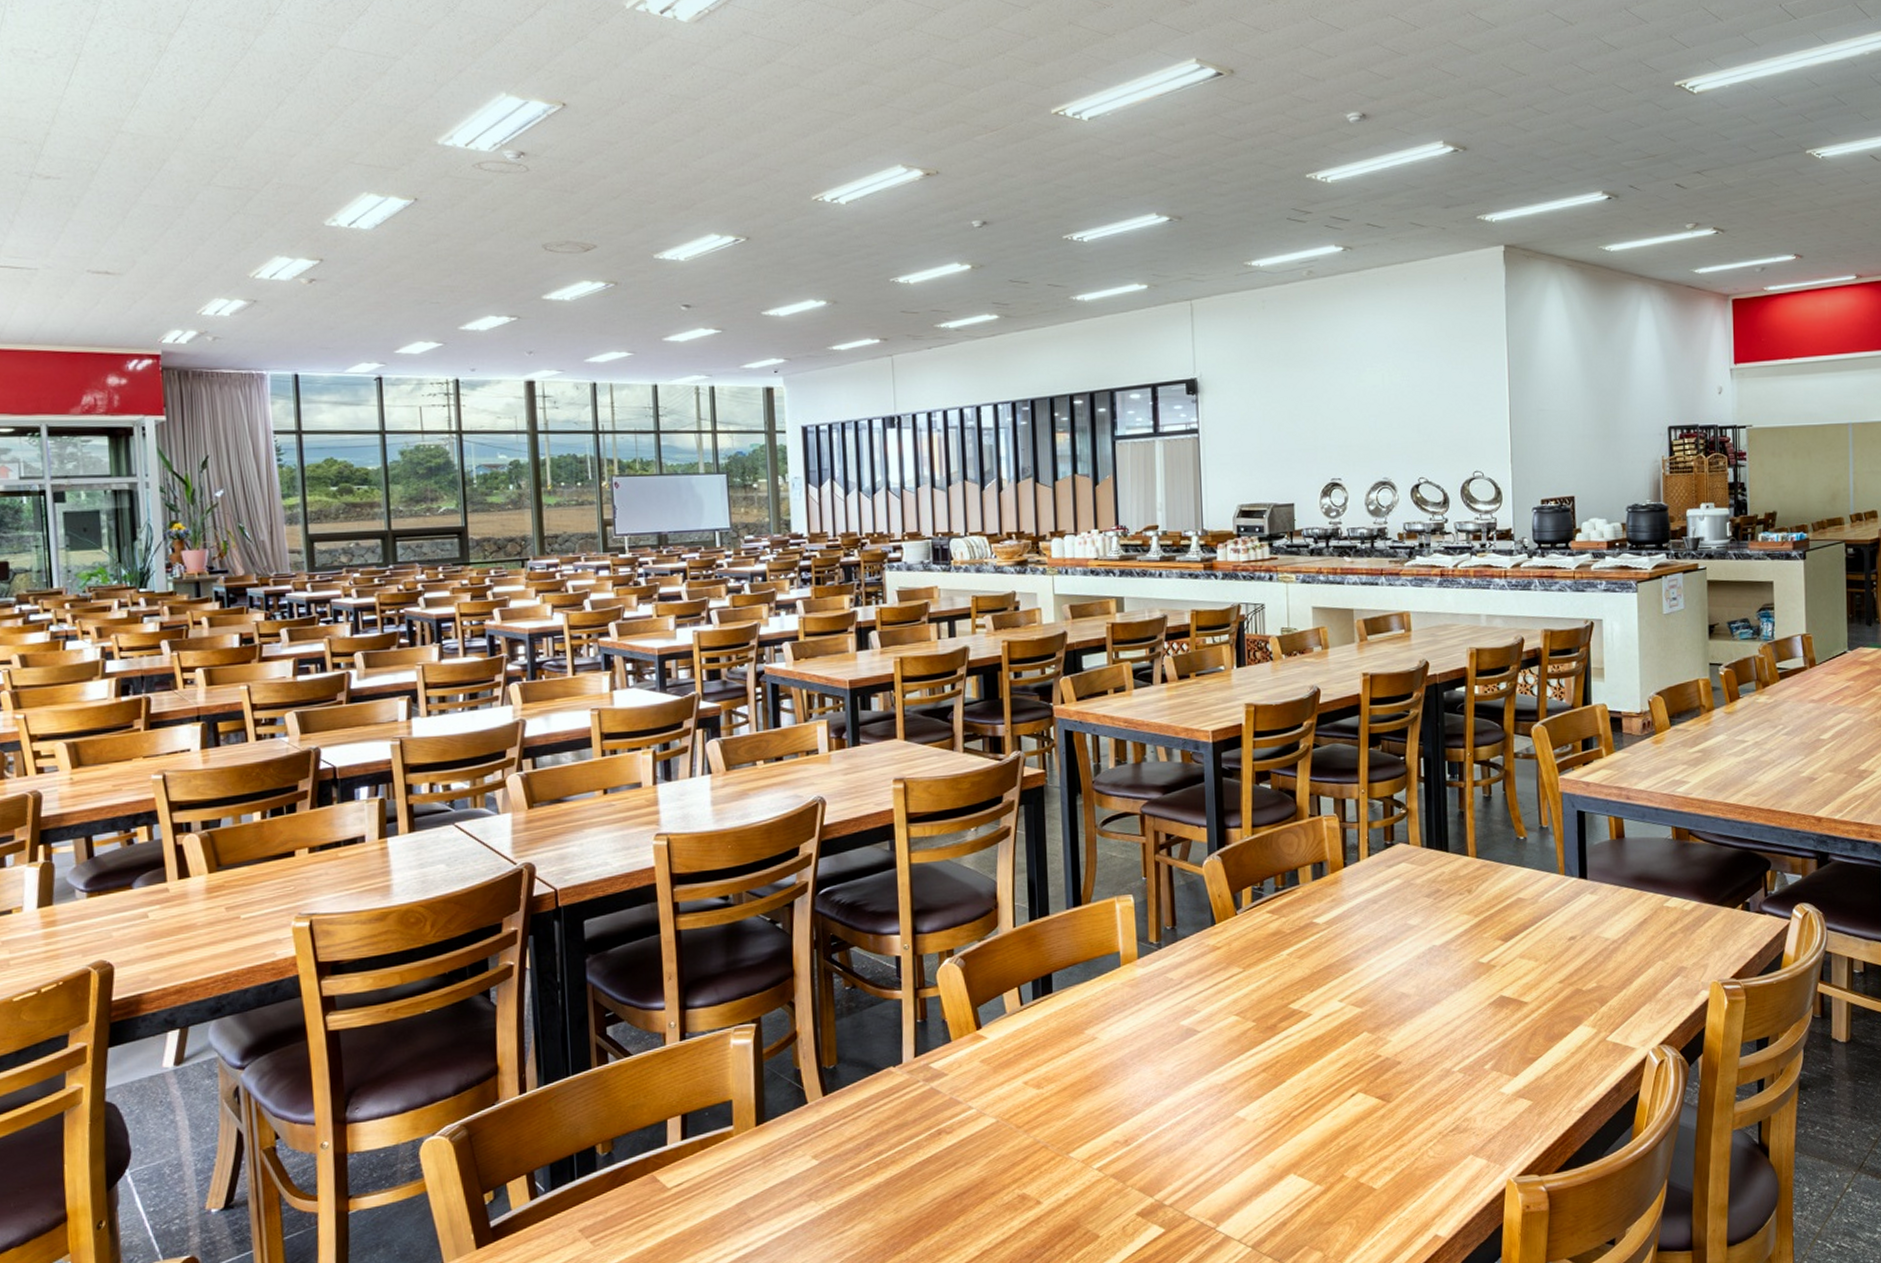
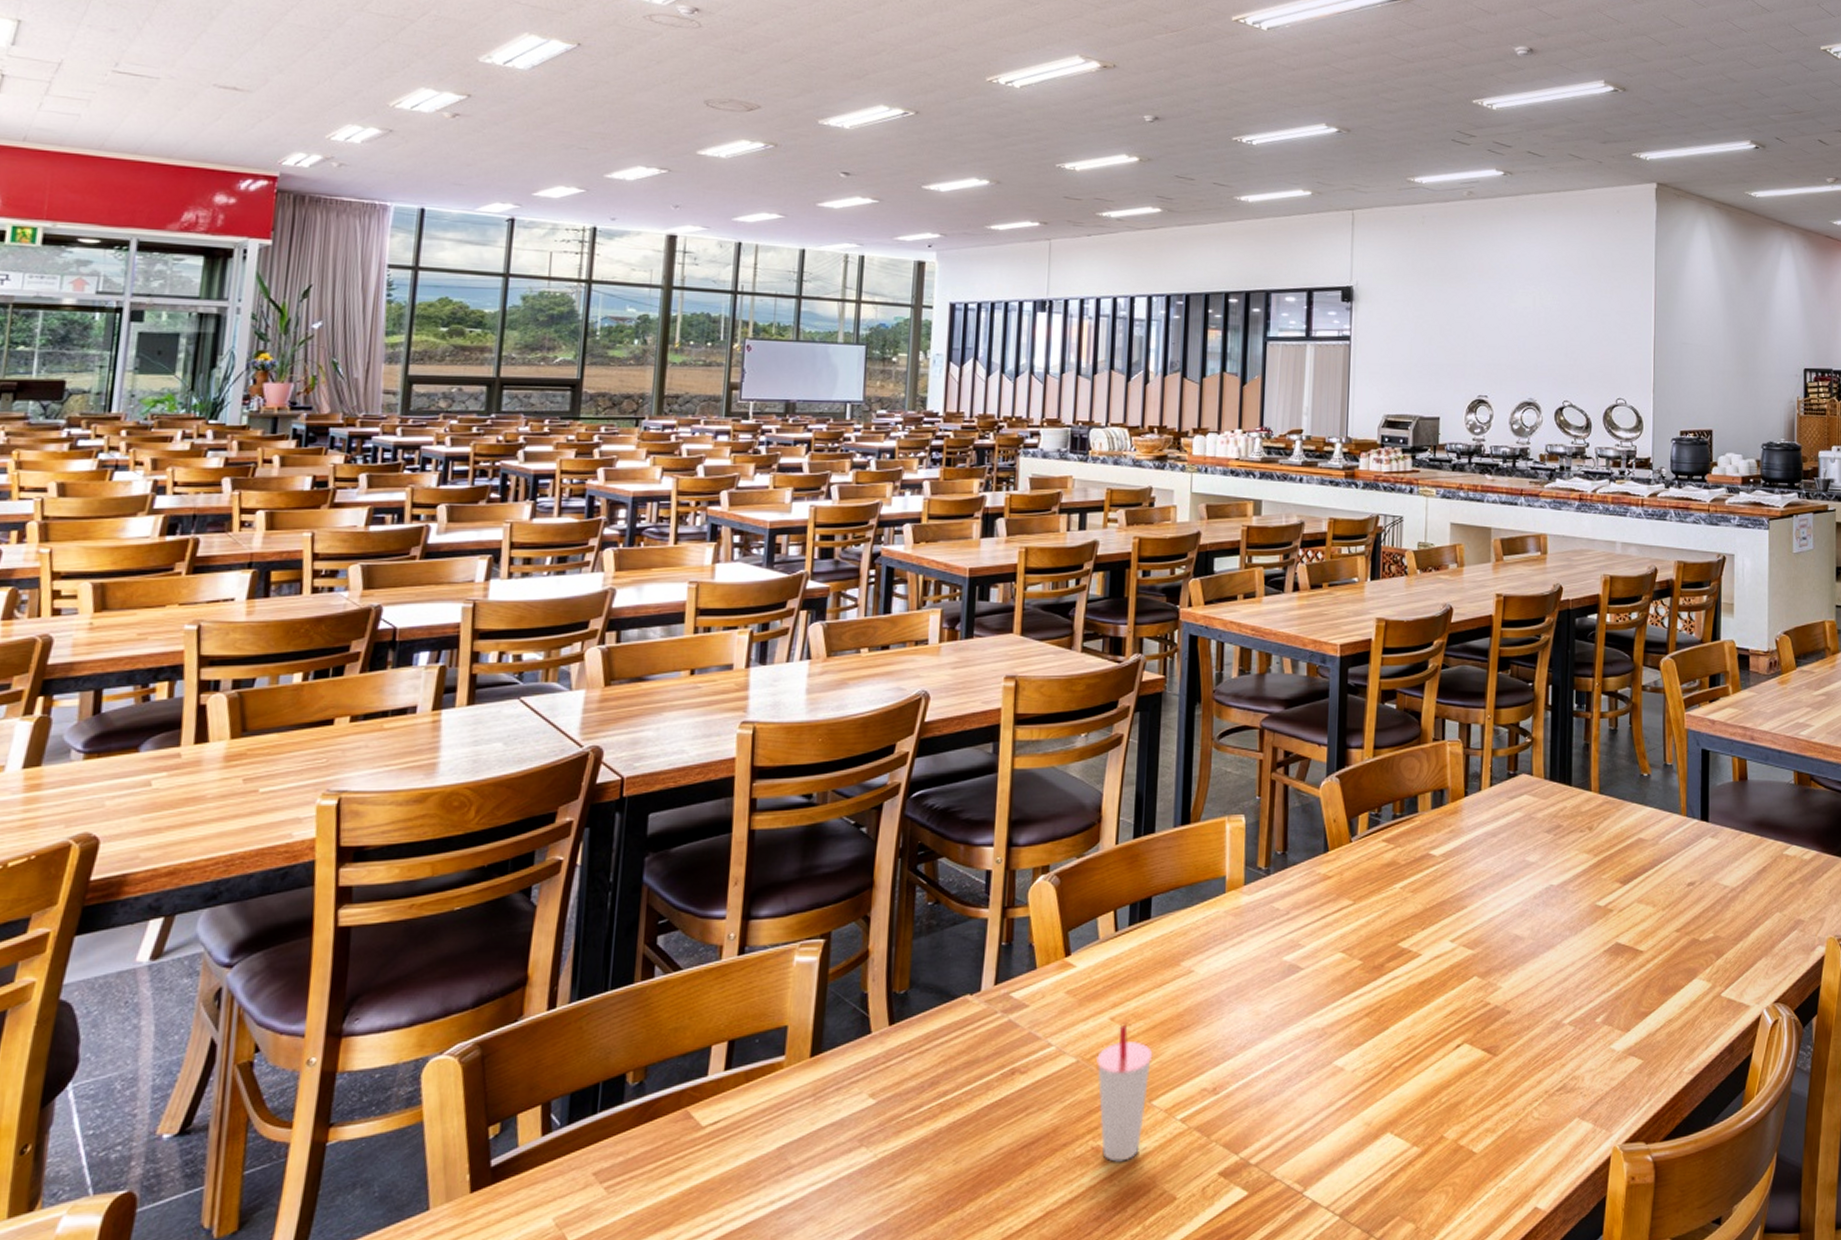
cup: none [1013,1087,1066,1207] -> present [1095,1024,1153,1162]

